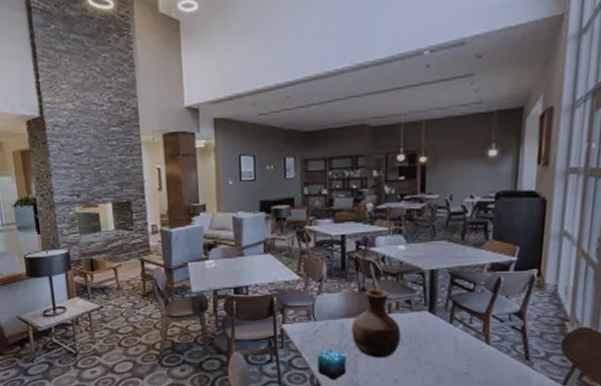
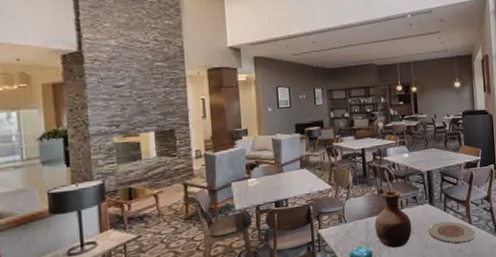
plate: none [424,336,494,366] -> present [429,221,476,244]

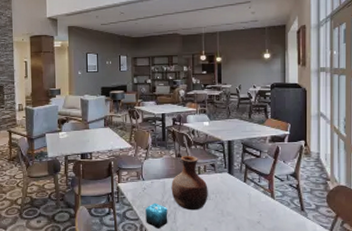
plate: present [429,221,476,244] -> none [226,192,278,216]

